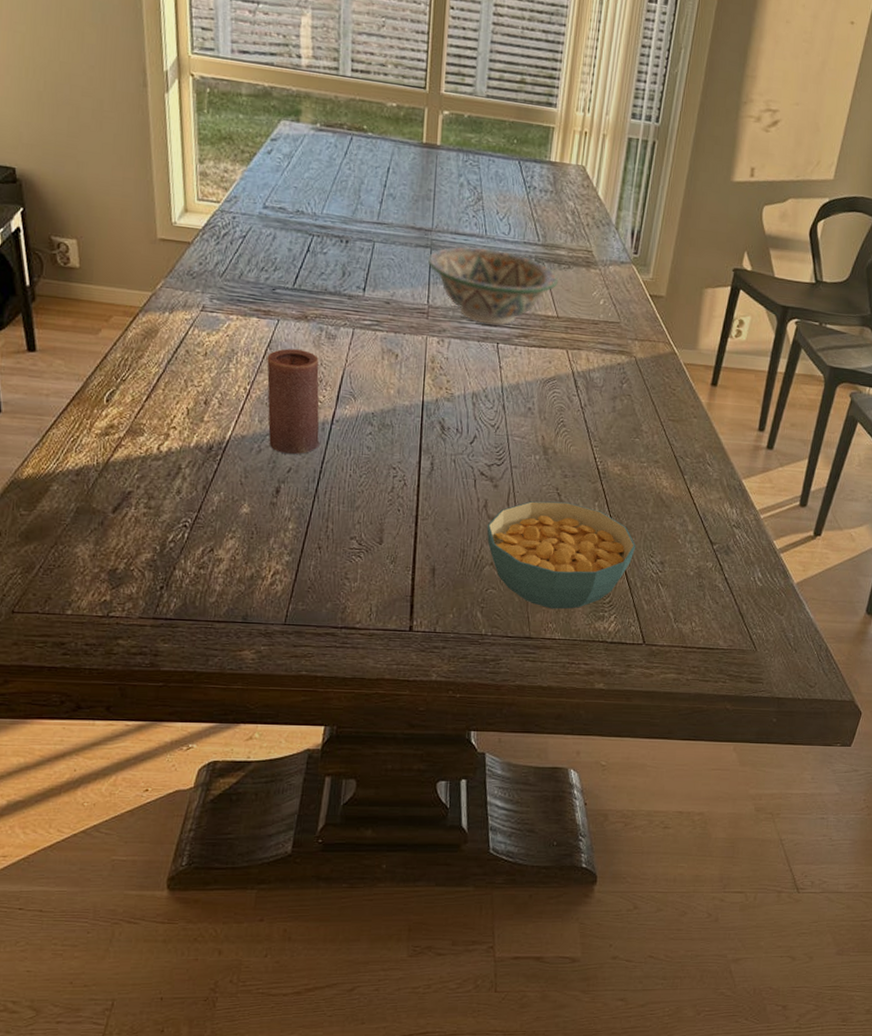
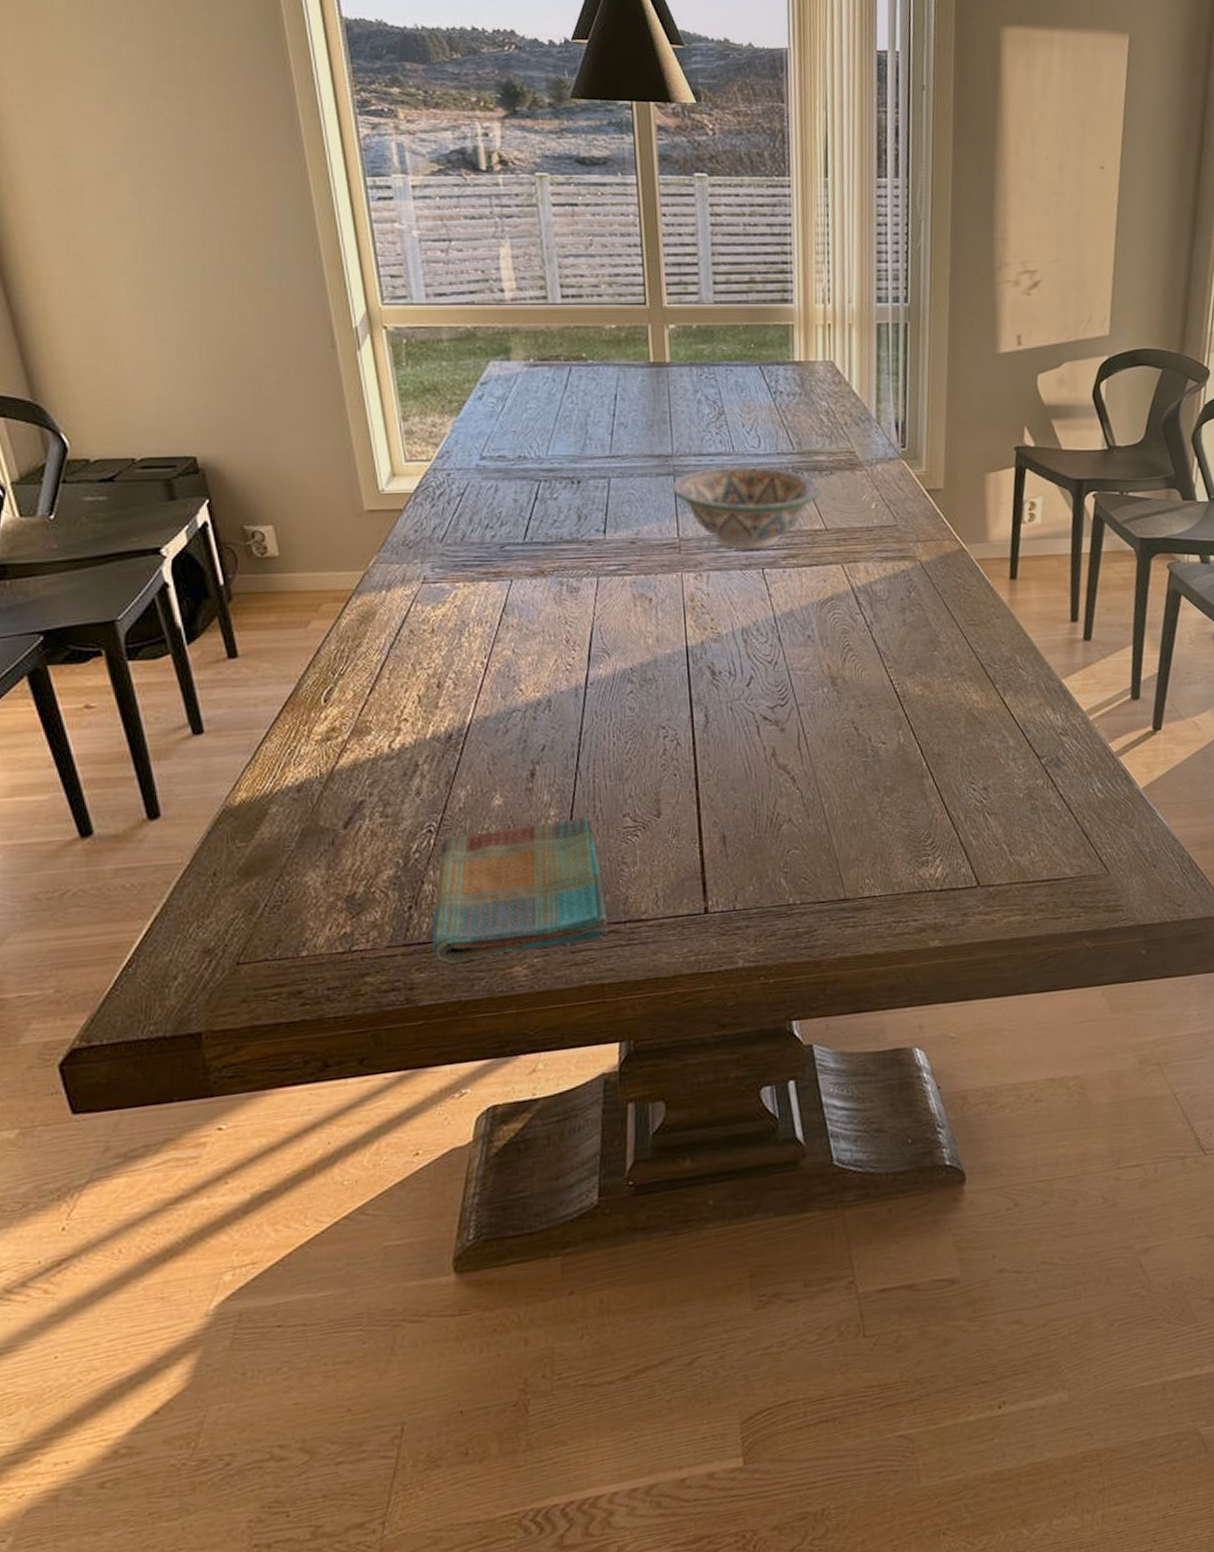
dish towel: none [177,533,327,640] -> present [432,817,609,963]
candle: present [267,348,320,455] -> none [503,609,575,730]
cereal bowl: present [486,501,636,609] -> none [778,736,953,862]

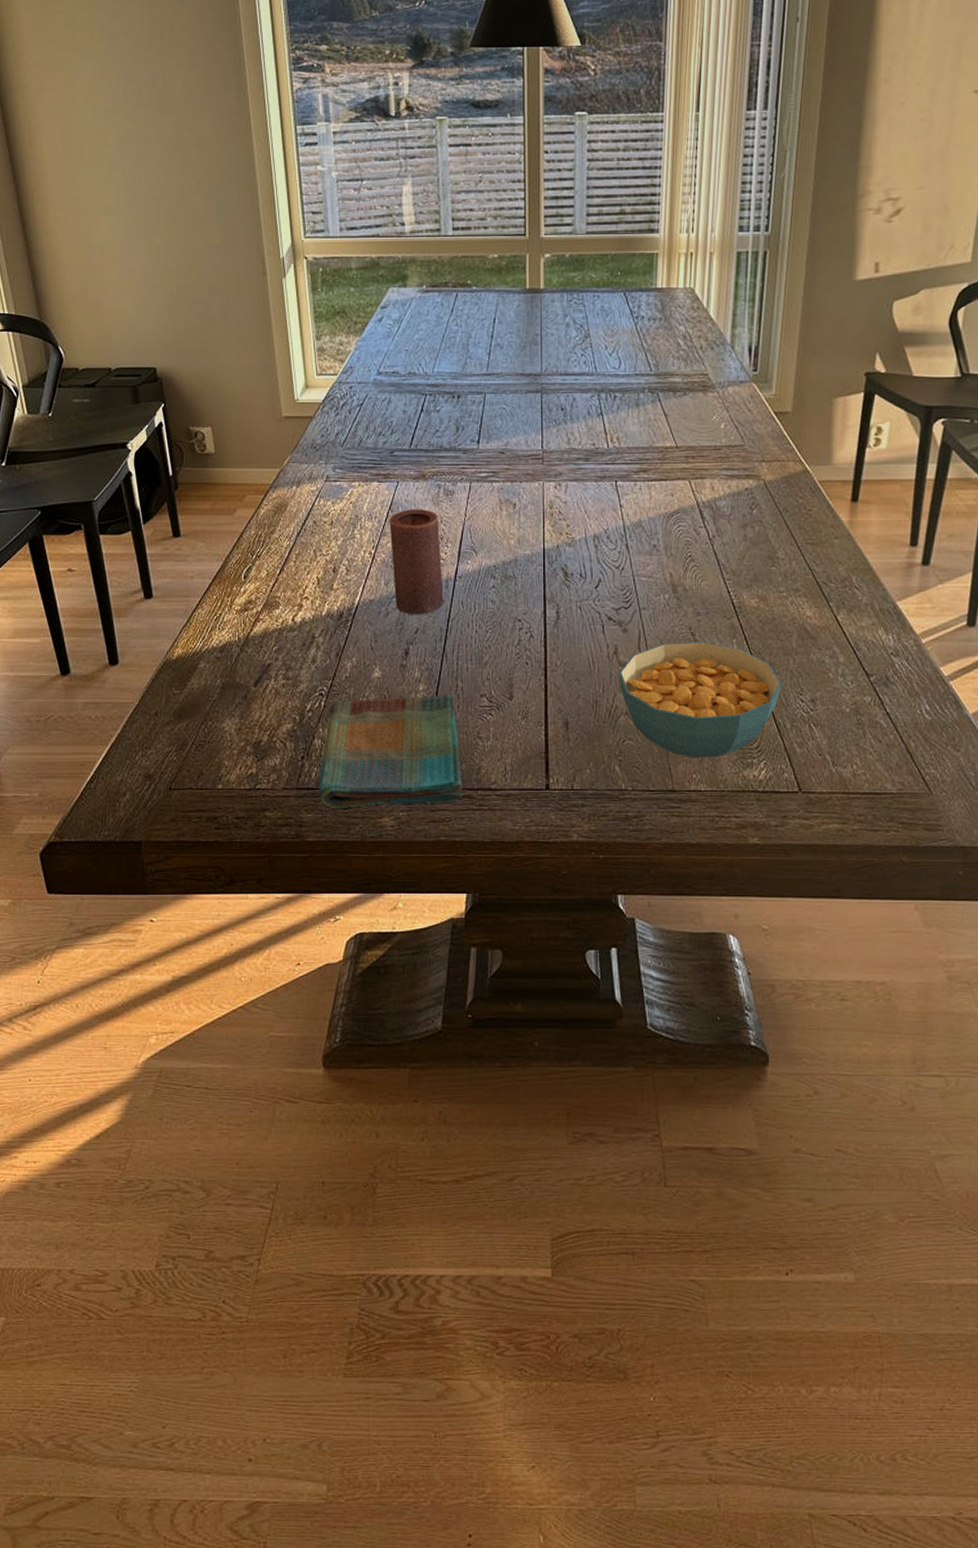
candle: none [503,609,575,730] -> present [389,509,445,615]
decorative bowl: present [671,465,822,550] -> none [538,385,675,463]
cereal bowl: none [778,736,953,862] -> present [619,642,782,758]

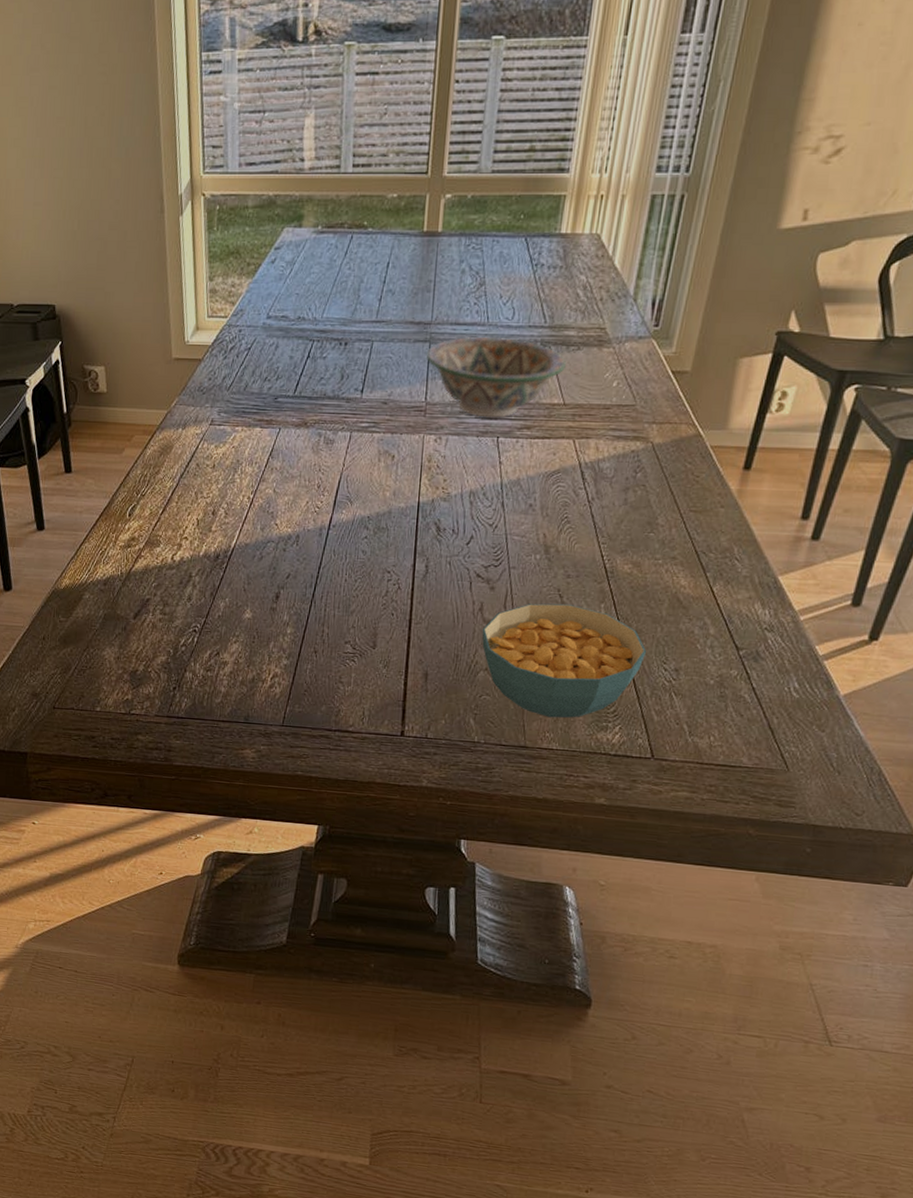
dish towel: present [319,694,463,808] -> none [187,637,322,741]
candle: present [389,509,445,615] -> none [268,456,318,561]
decorative bowl: none [538,385,675,463] -> present [425,336,567,418]

